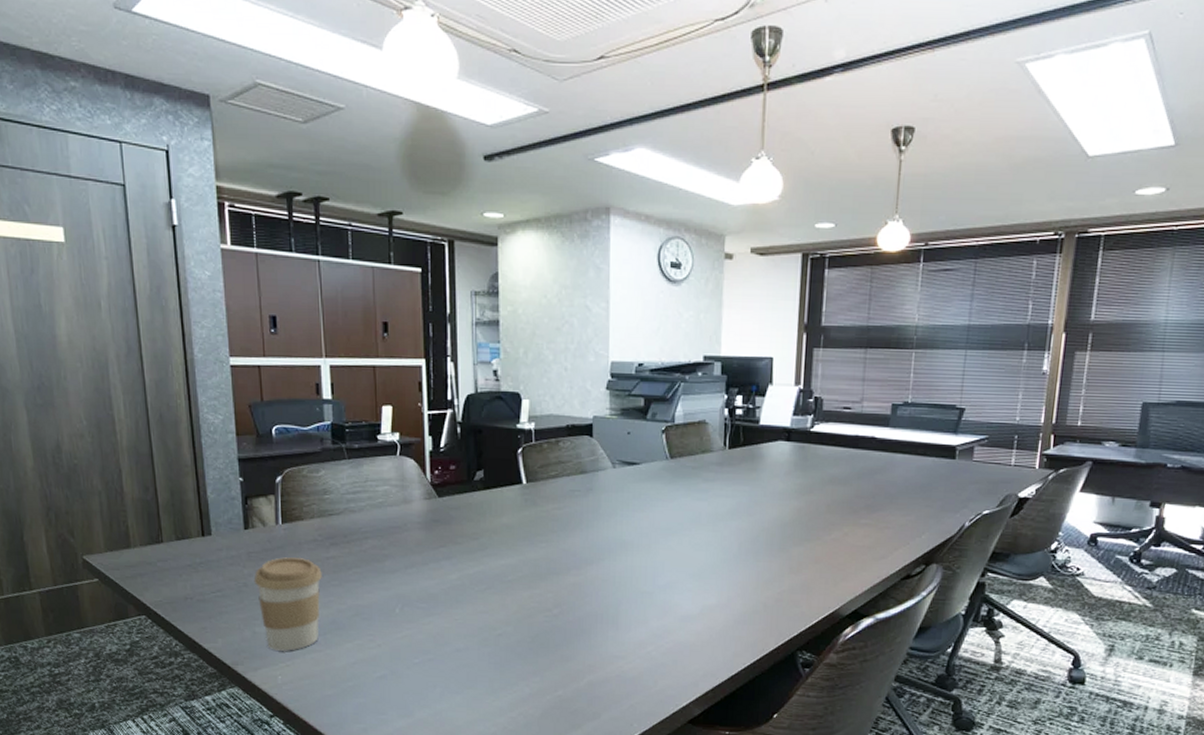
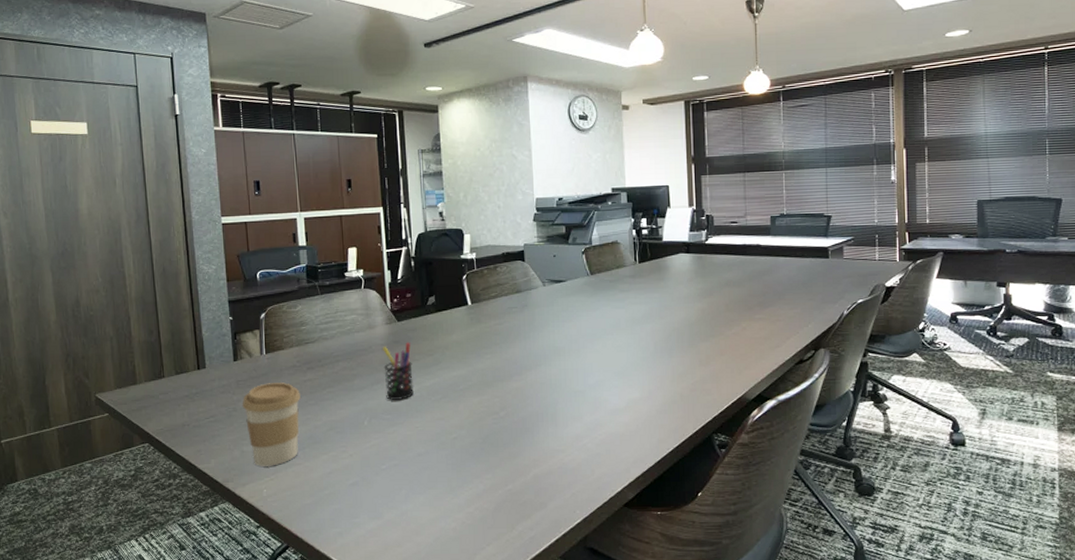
pen holder: none [420,521,454,587] -> present [383,342,414,400]

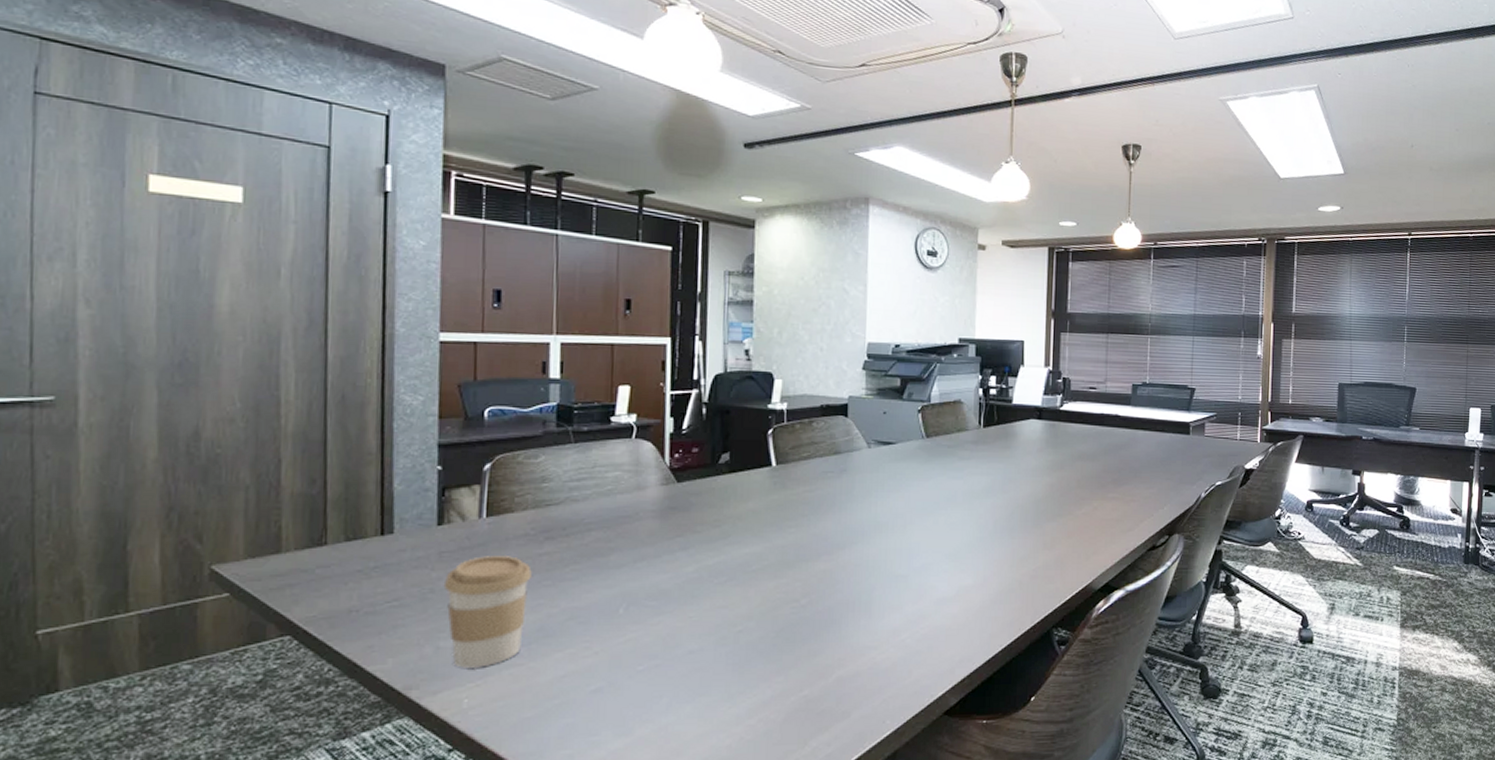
pen holder: present [383,342,414,400] -> none [652,508,692,582]

